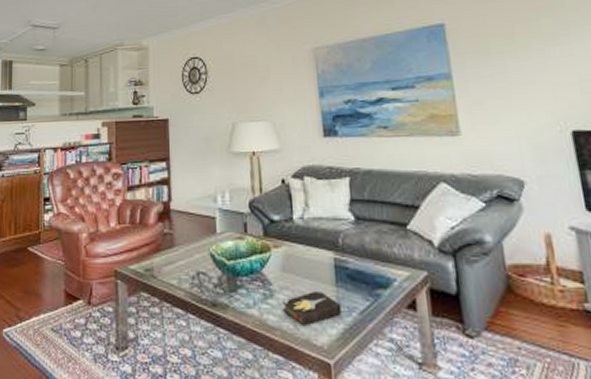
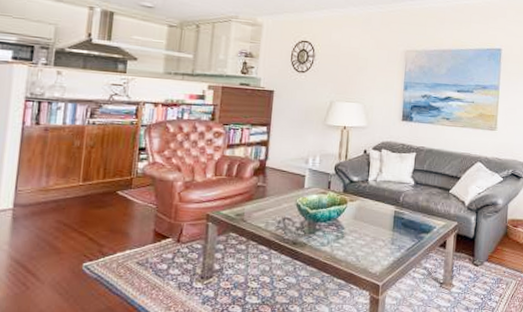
hardback book: present [282,290,342,327] -> none [350,233,394,259]

